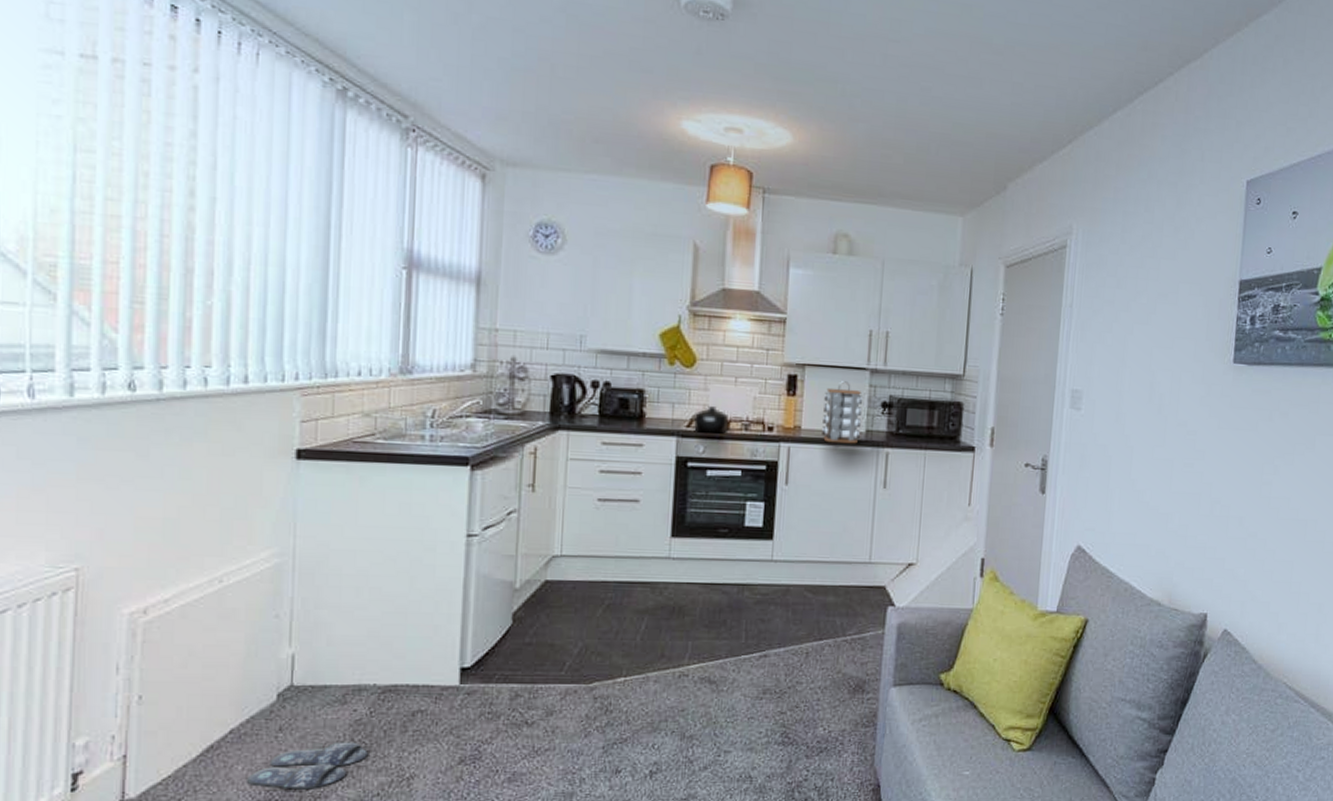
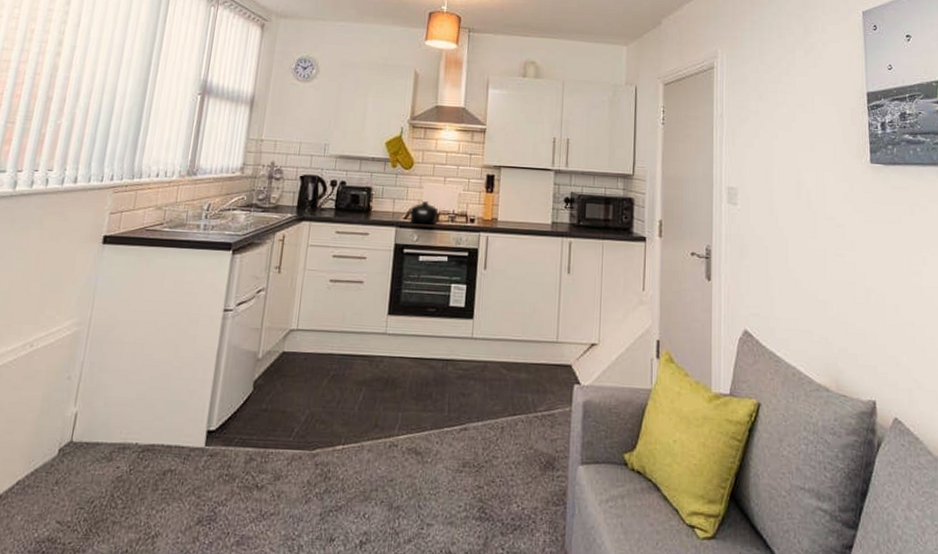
slippers: present [247,742,368,790] -> none [22,497,123,543]
spice rack: present [820,381,863,444] -> none [514,180,549,234]

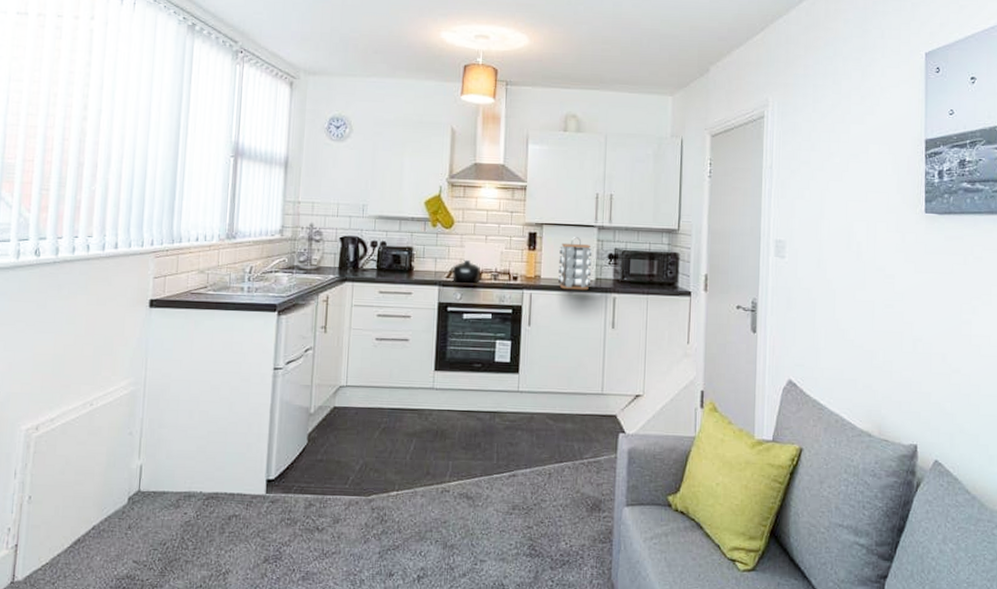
spice rack: none [514,180,549,234] -> present [557,237,593,290]

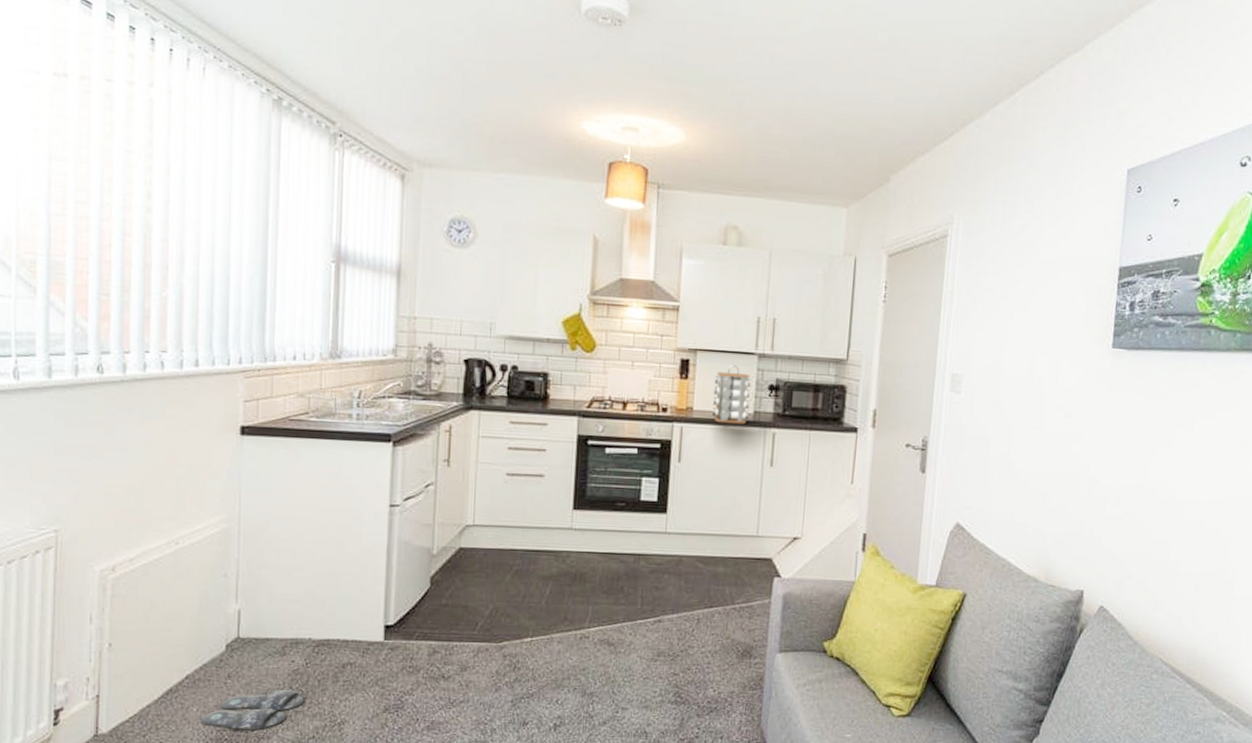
slippers: none [103,539,194,579] -> present [201,689,304,731]
saucepan: present [452,259,480,284] -> none [593,387,625,415]

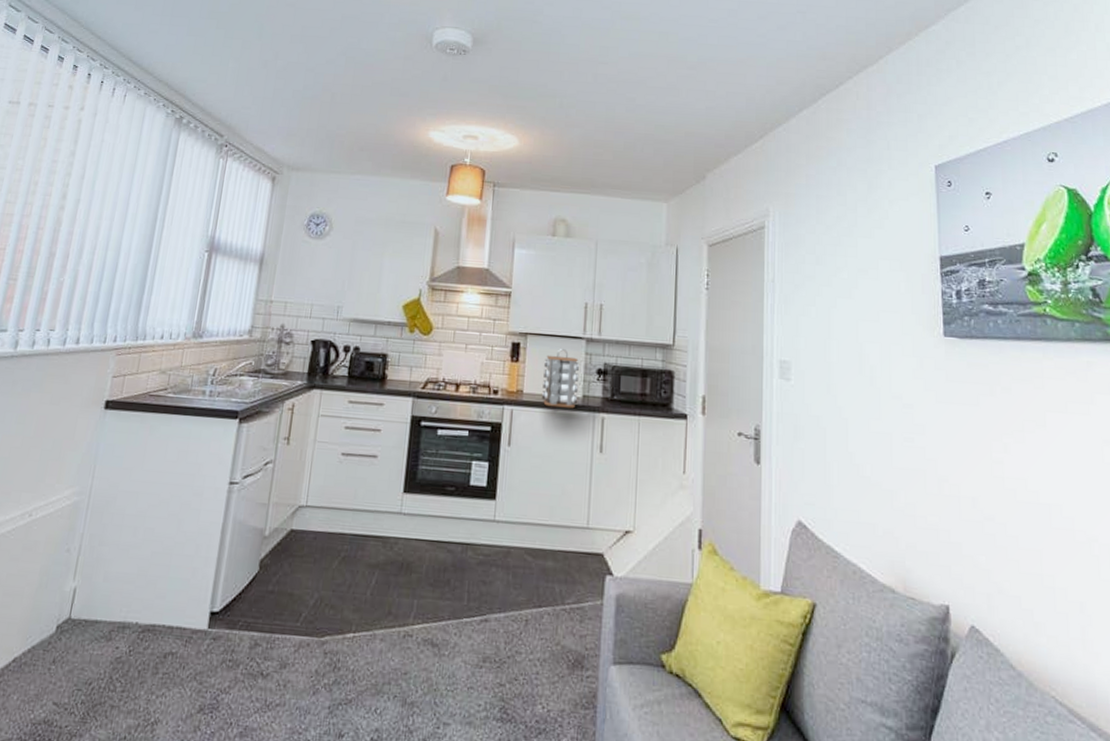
slippers: present [201,689,304,731] -> none [18,679,122,727]

